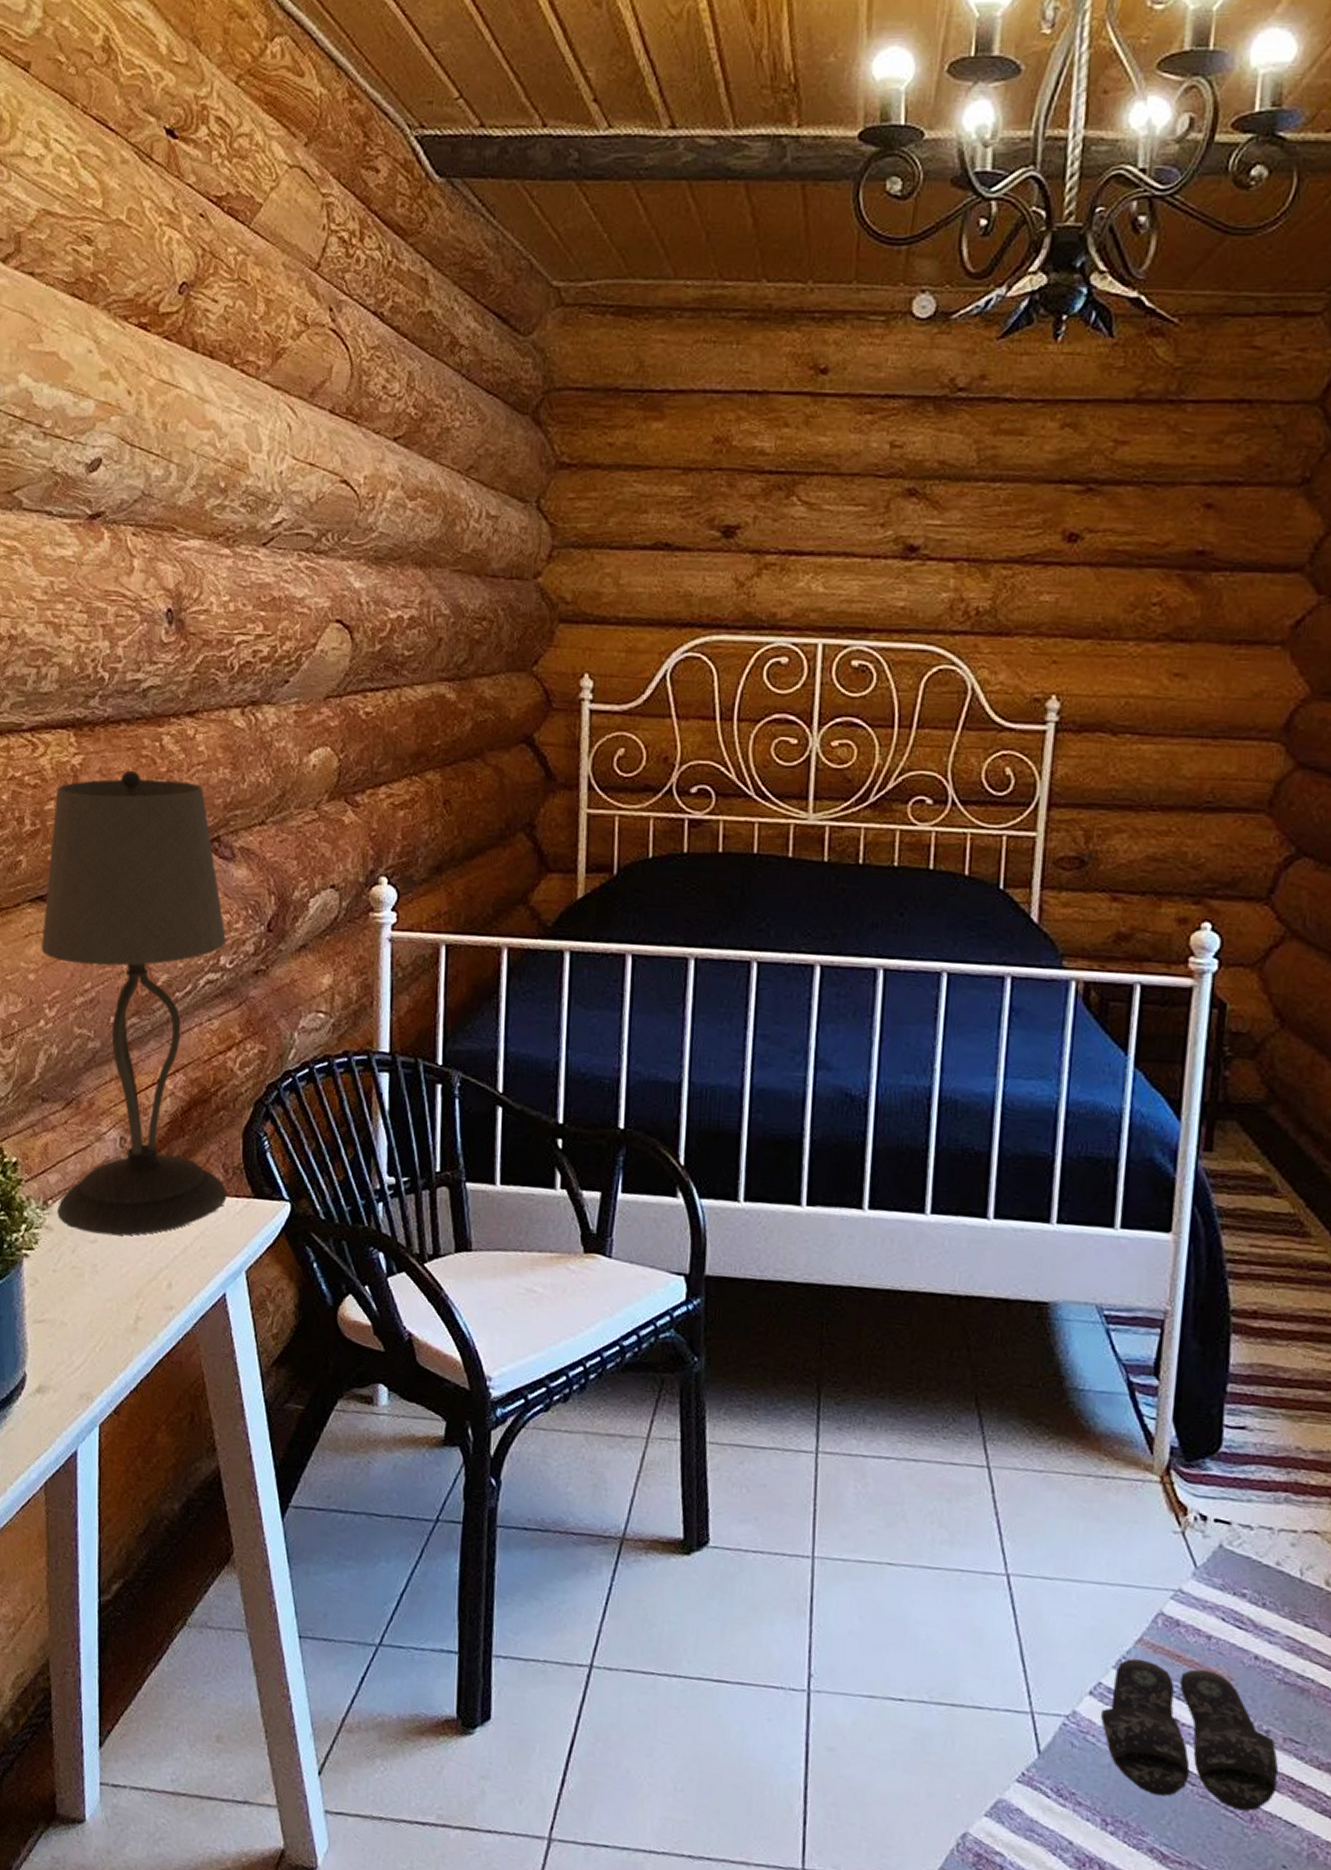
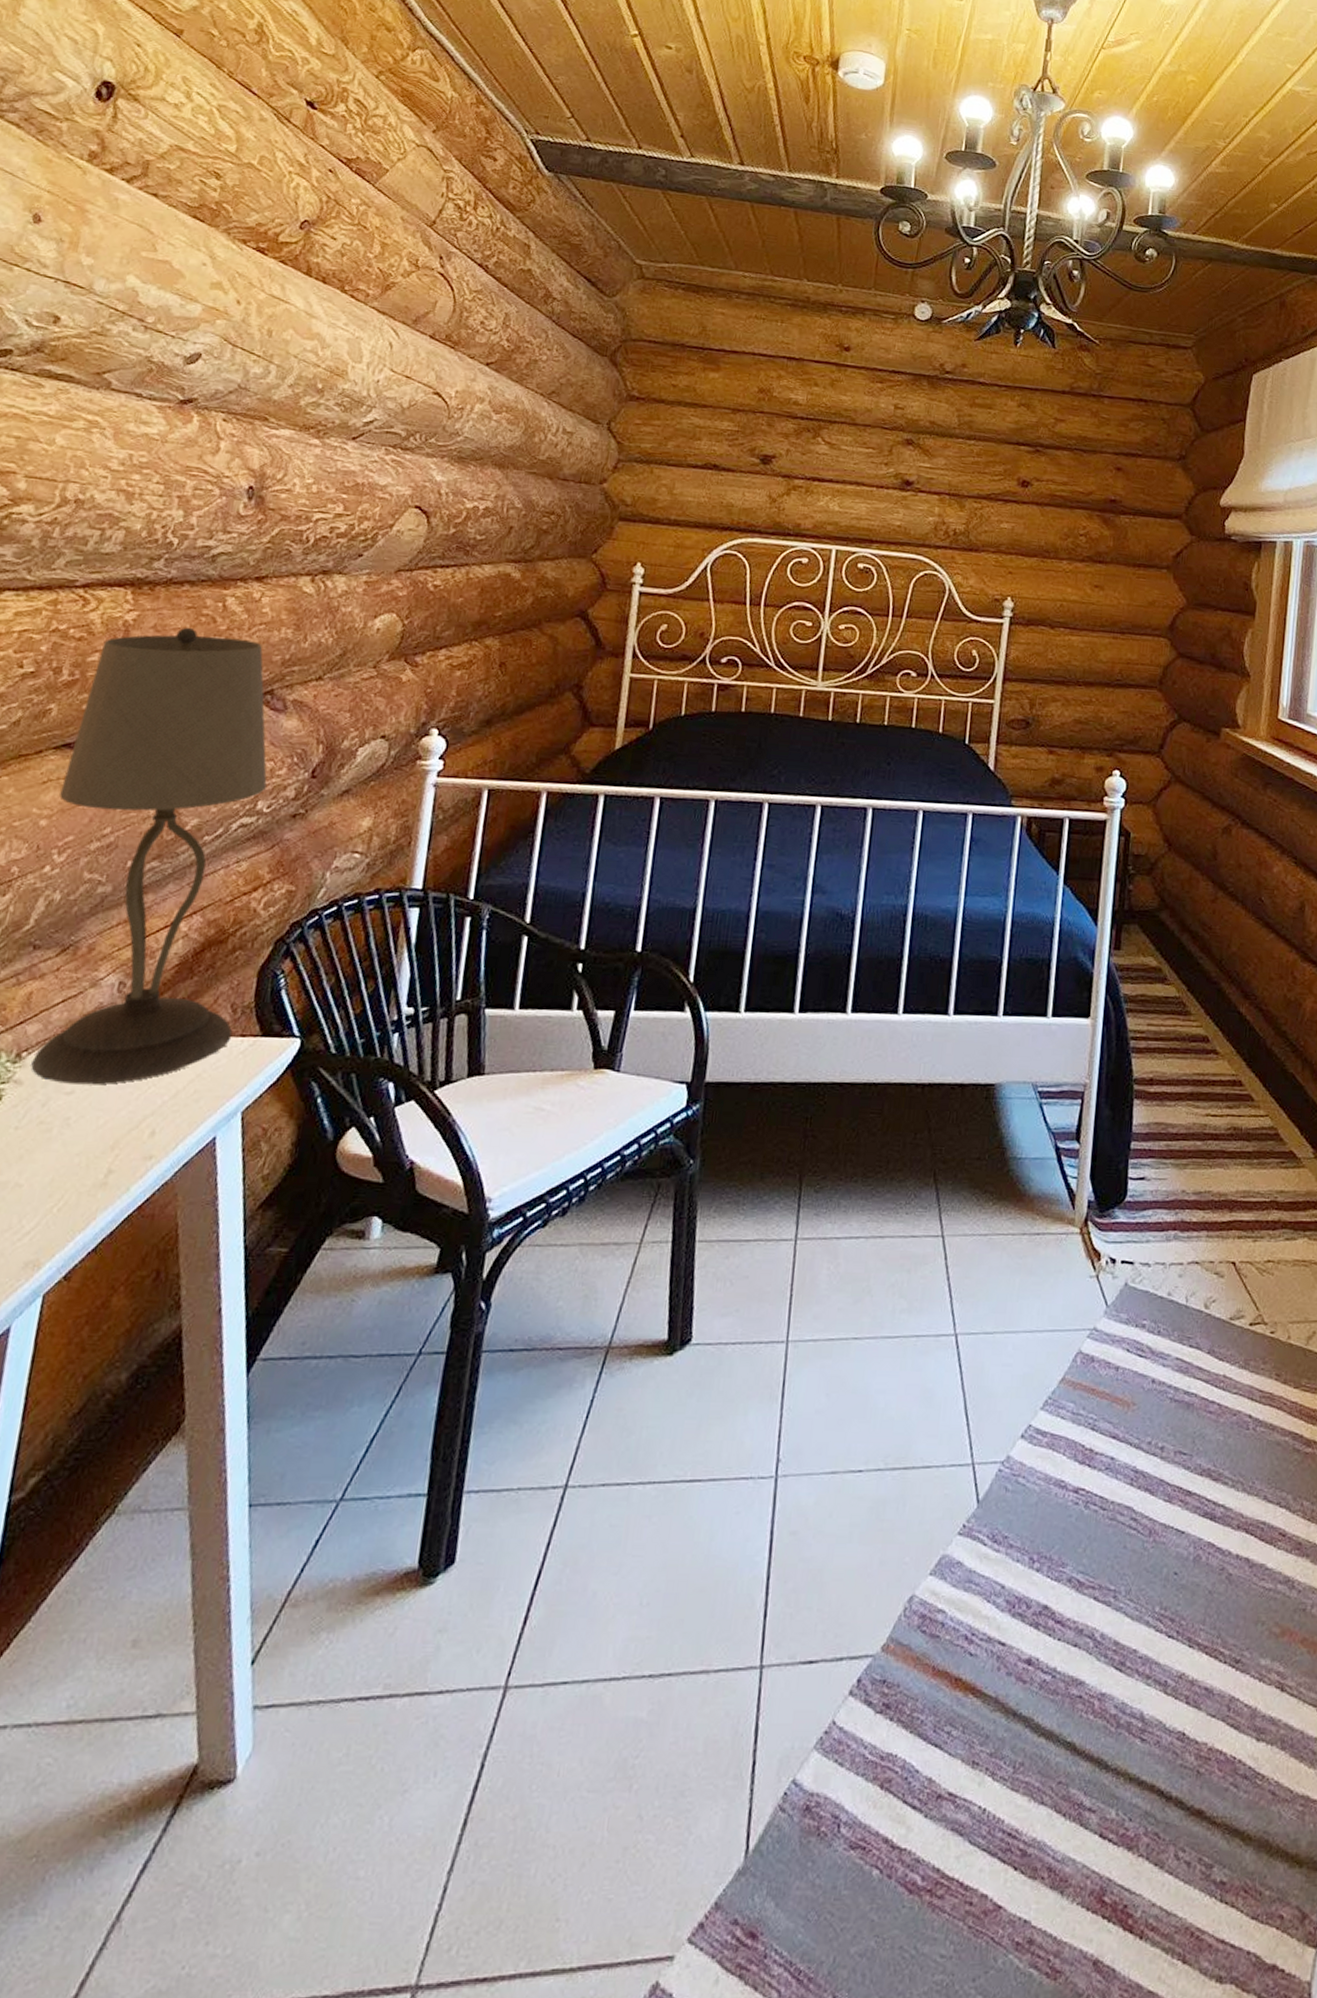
slippers: present [1100,1658,1278,1811] -> none [1029,1397,1170,1527]

